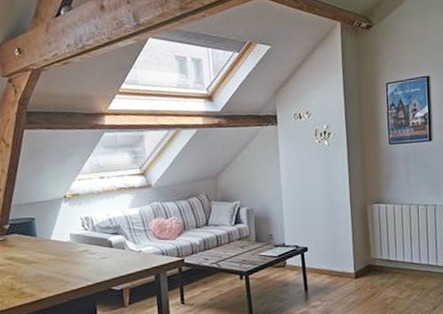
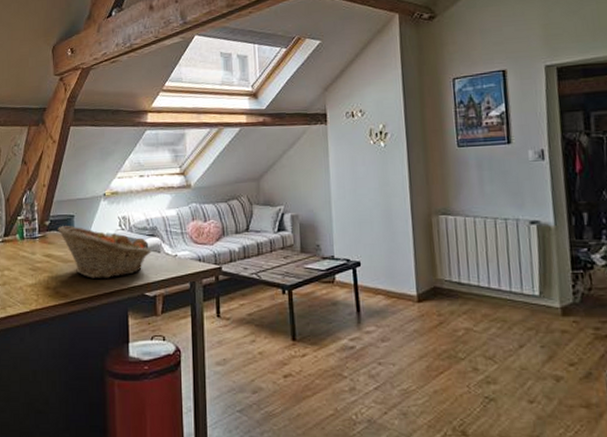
fruit basket: none [17,228,116,277] -> present [56,226,152,278]

